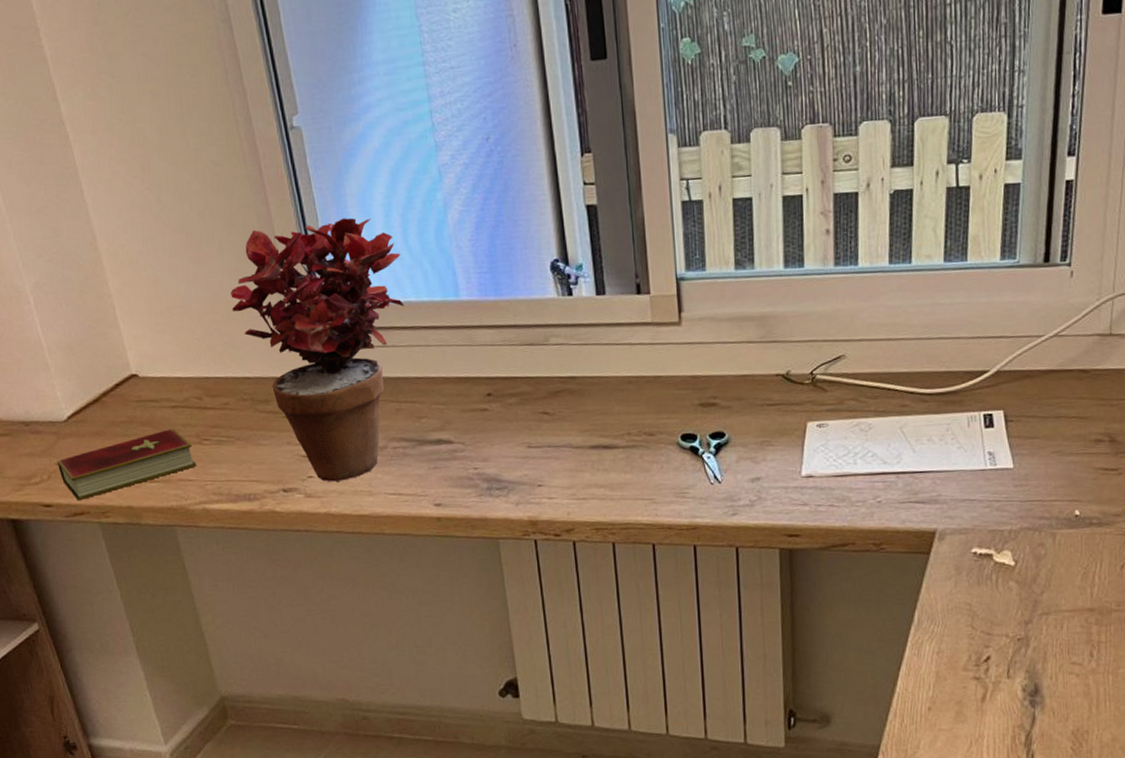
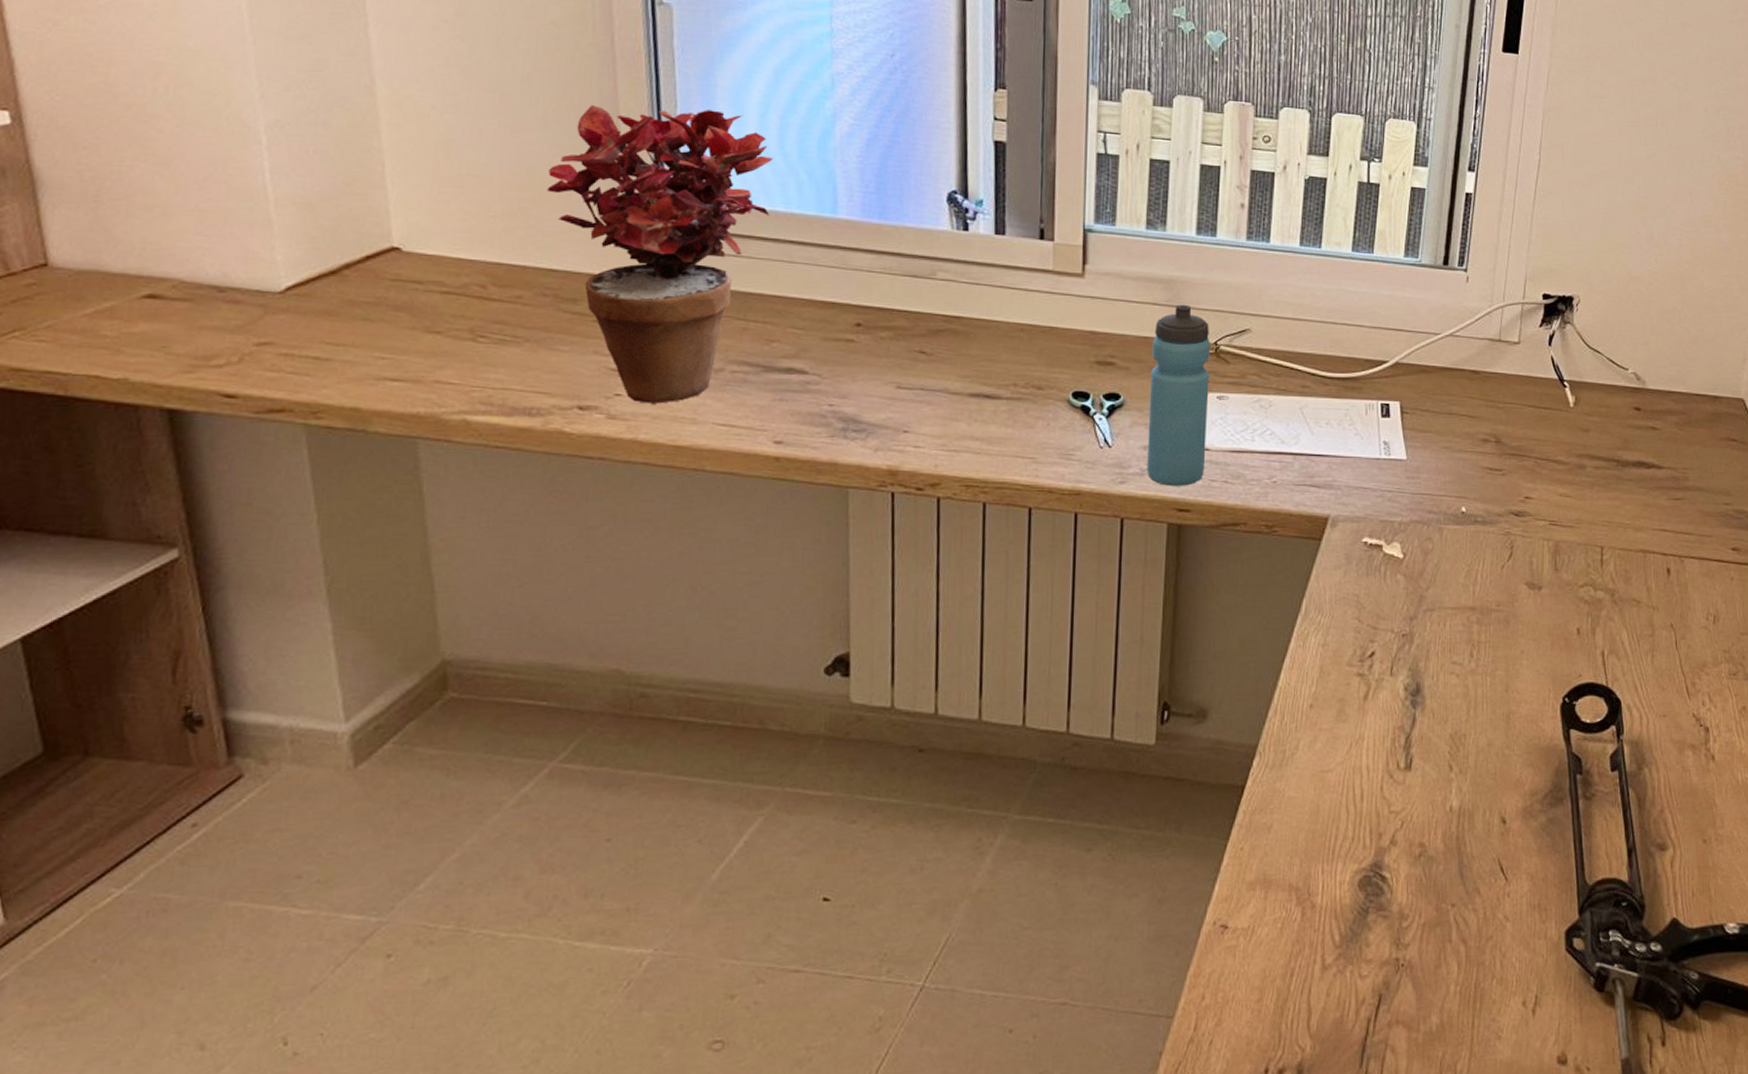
hardcover book: present [56,428,197,501] -> none [256,318,464,395]
water bottle: none [750,338,811,514] -> present [1147,304,1210,486]

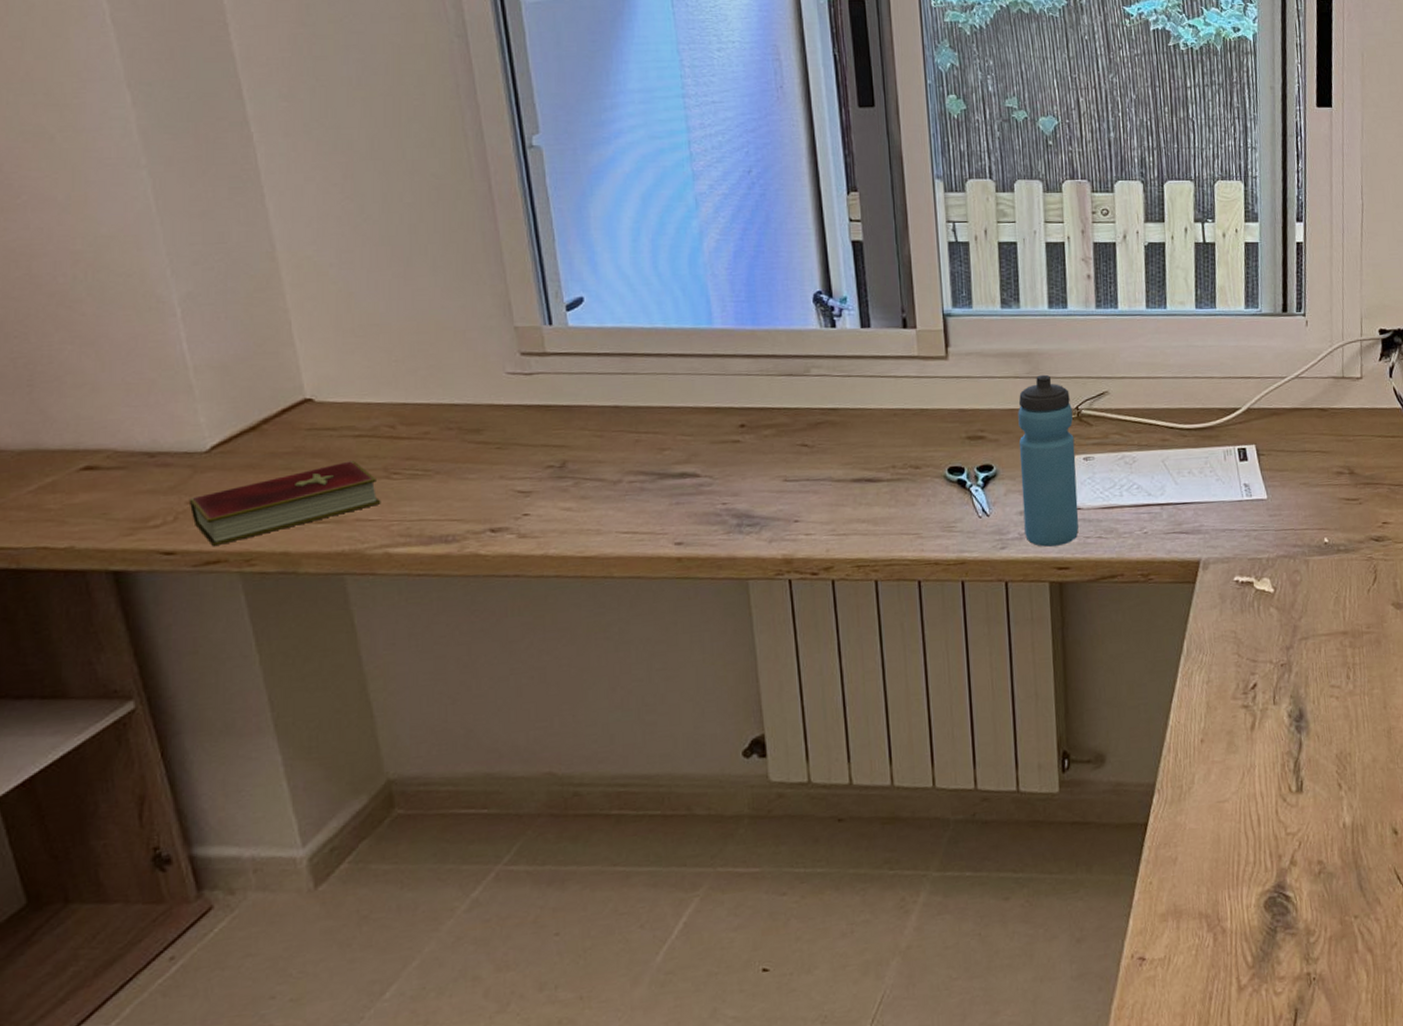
hardcover book: none [256,318,464,395] -> present [188,461,381,547]
potted plant: present [547,105,774,404] -> none [442,240,651,520]

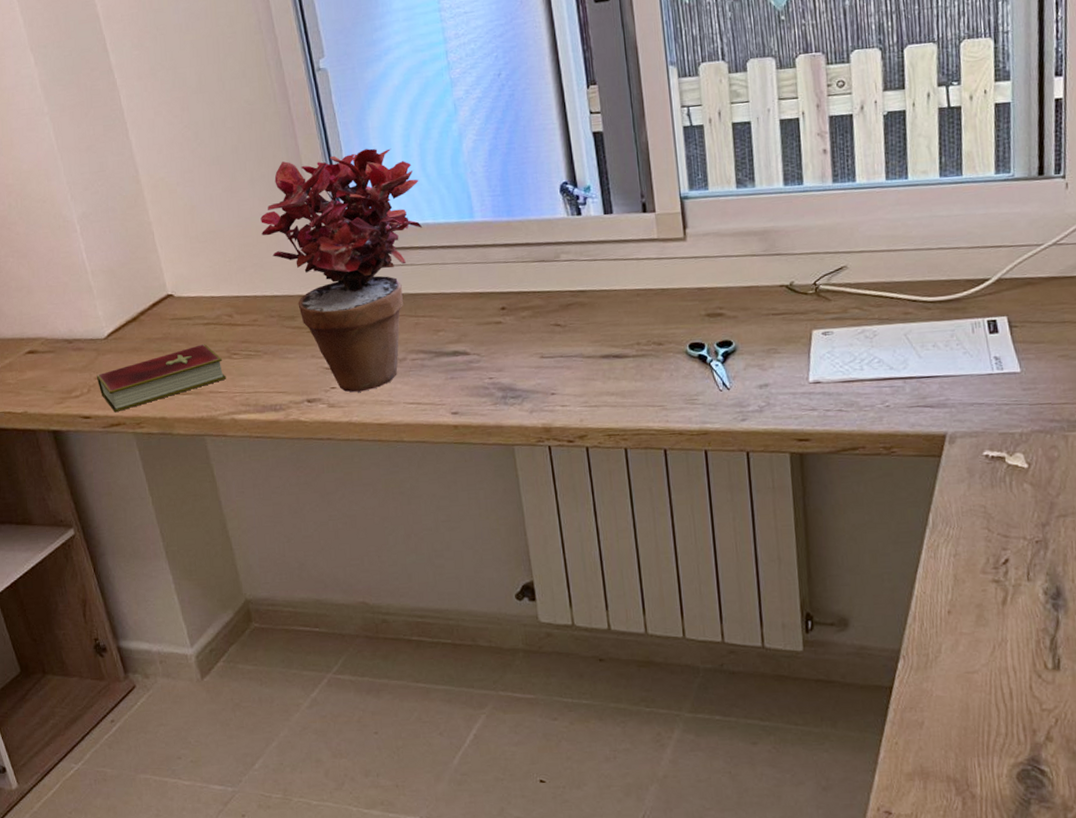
potted plant: none [442,240,651,520] -> present [260,148,423,392]
water bottle: present [1018,374,1079,547] -> none [755,251,818,419]

